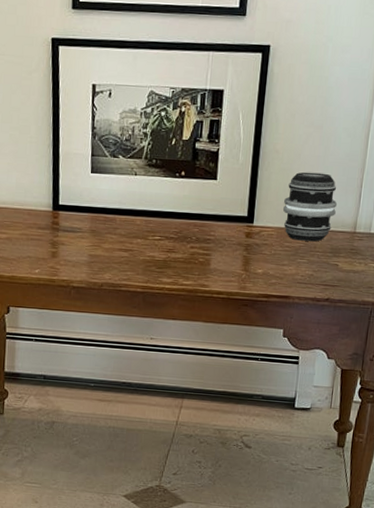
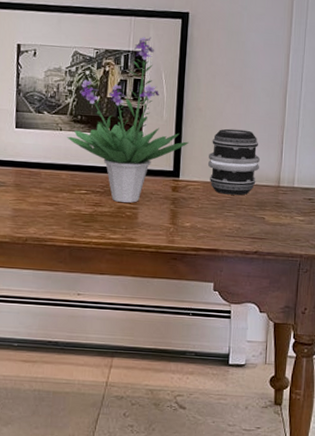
potted plant: none [142,73,264,249] -> present [67,37,189,203]

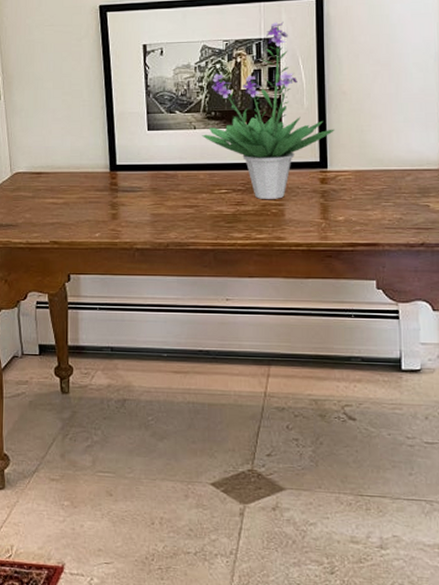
speaker: present [208,128,261,196] -> none [359,110,419,183]

